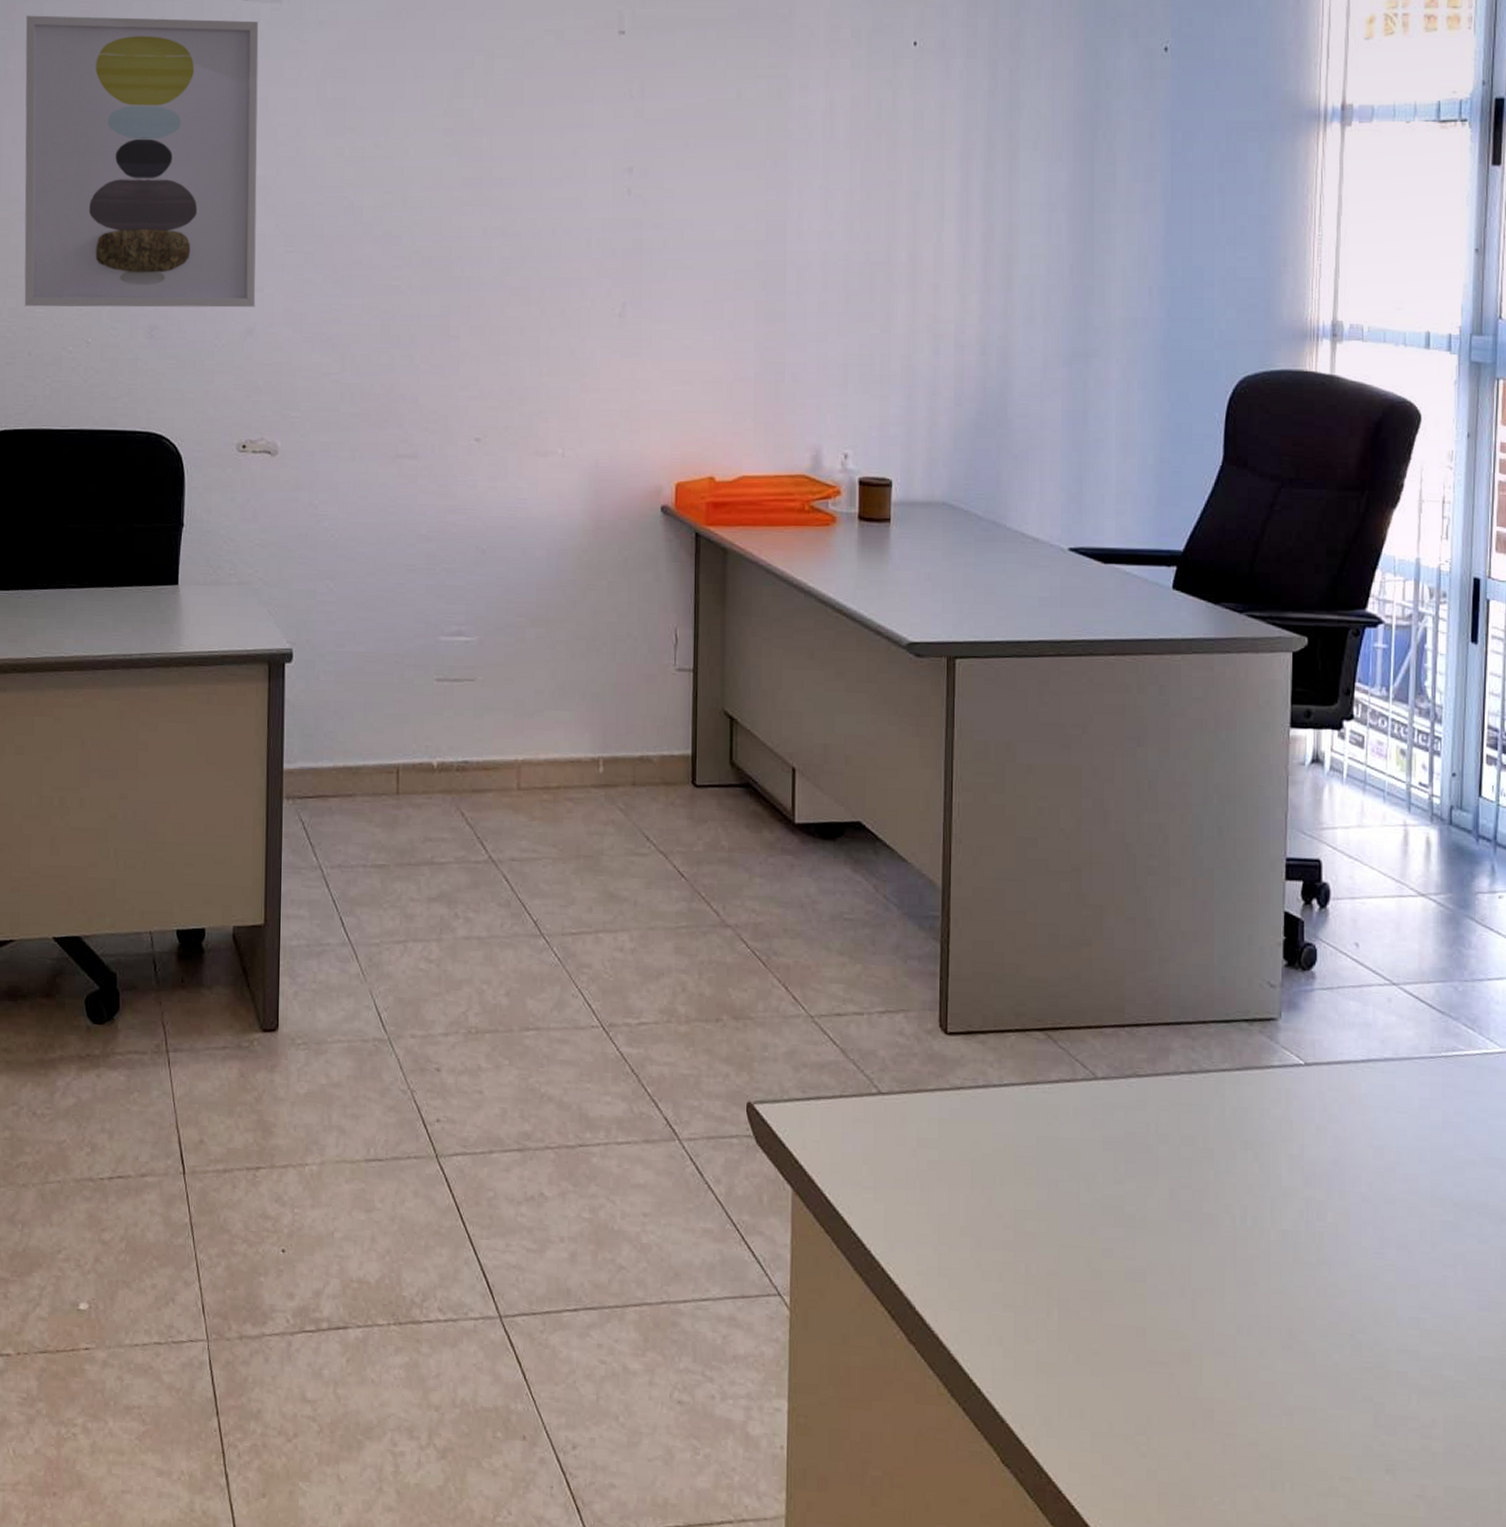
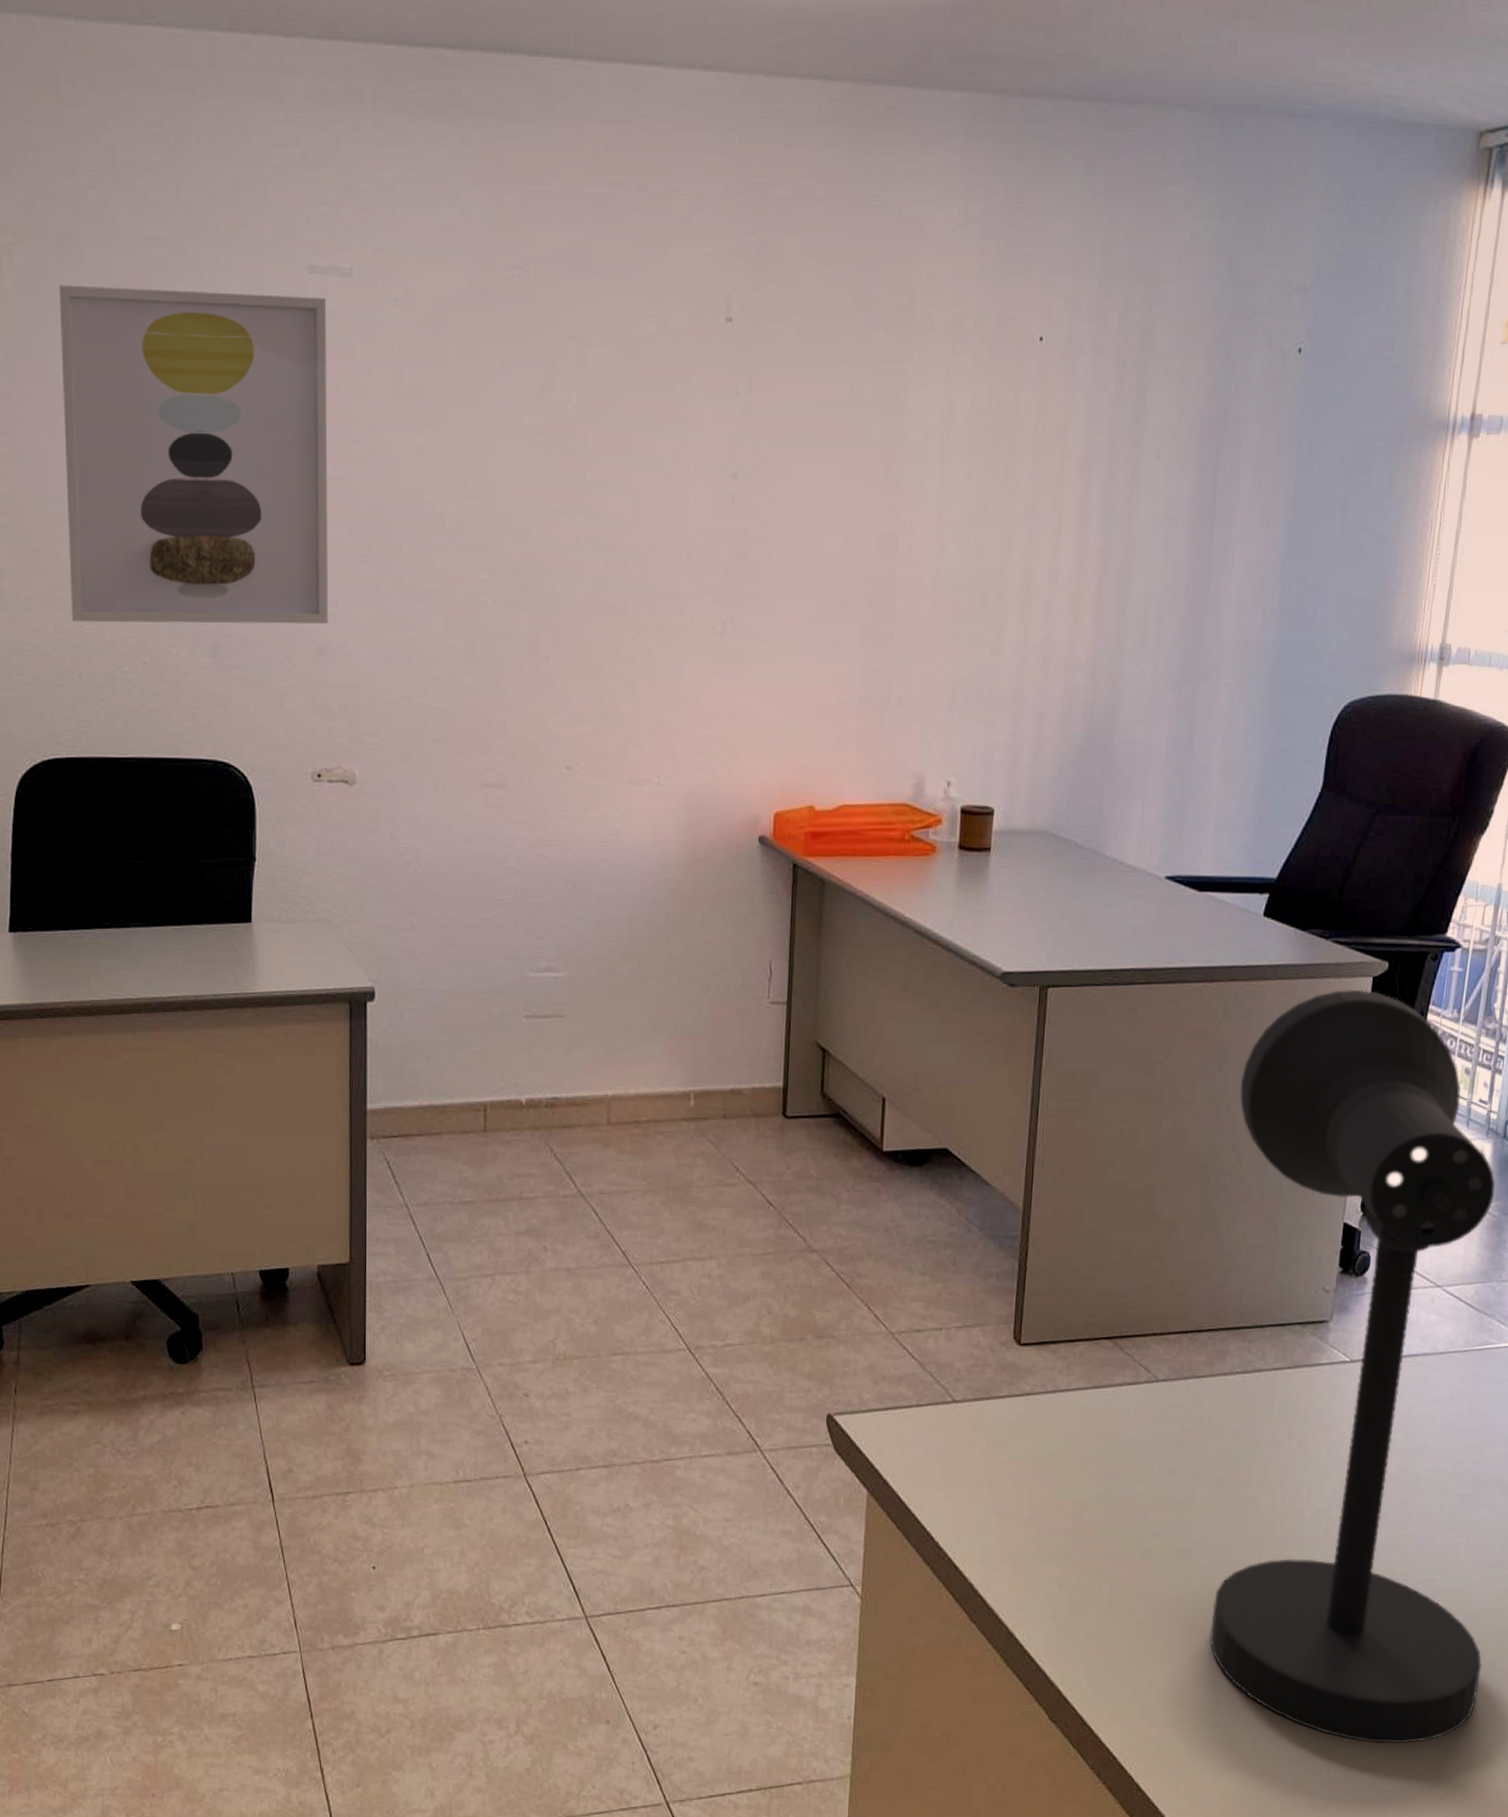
desk lamp: none [1161,664,1488,1516] -> present [1209,989,1496,1744]

